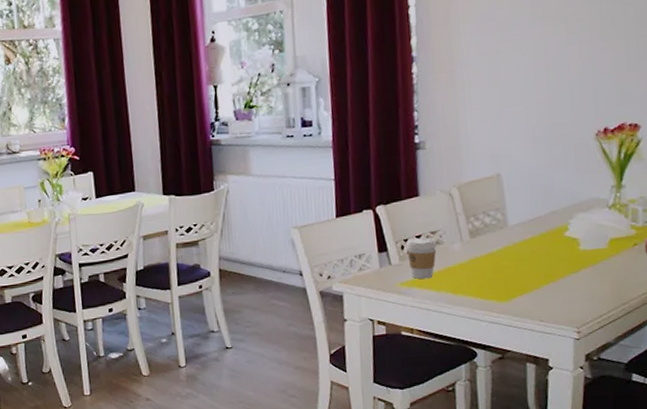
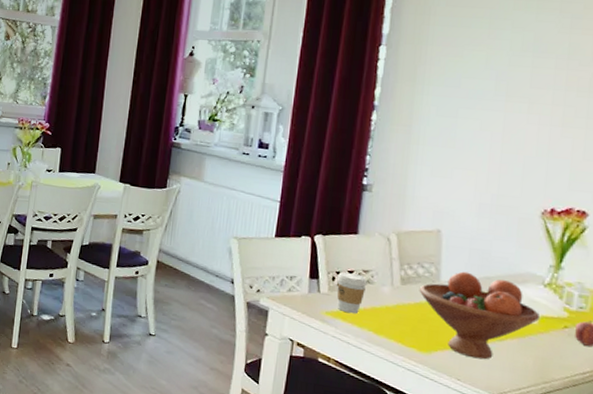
fruit bowl: none [488,210,610,296] -> present [419,271,541,360]

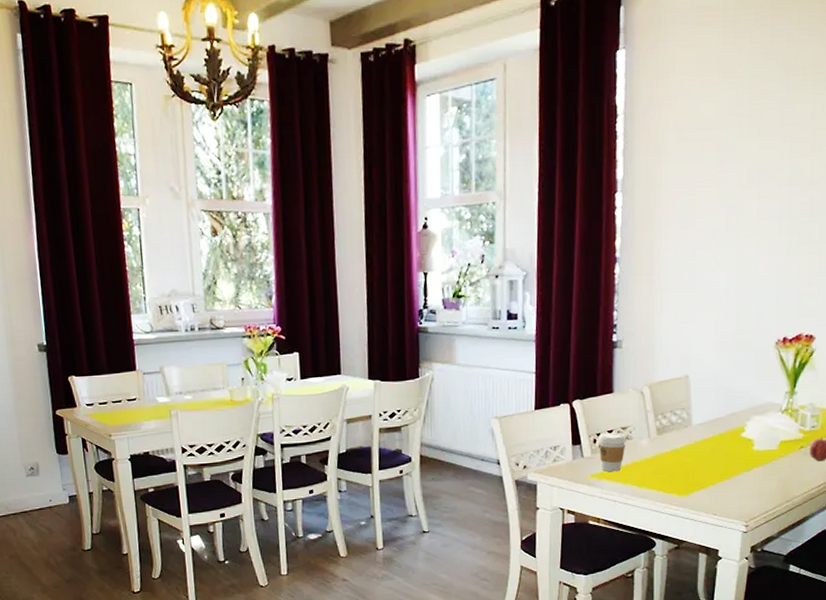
fruit bowl: present [419,271,541,360] -> none [674,411,780,492]

